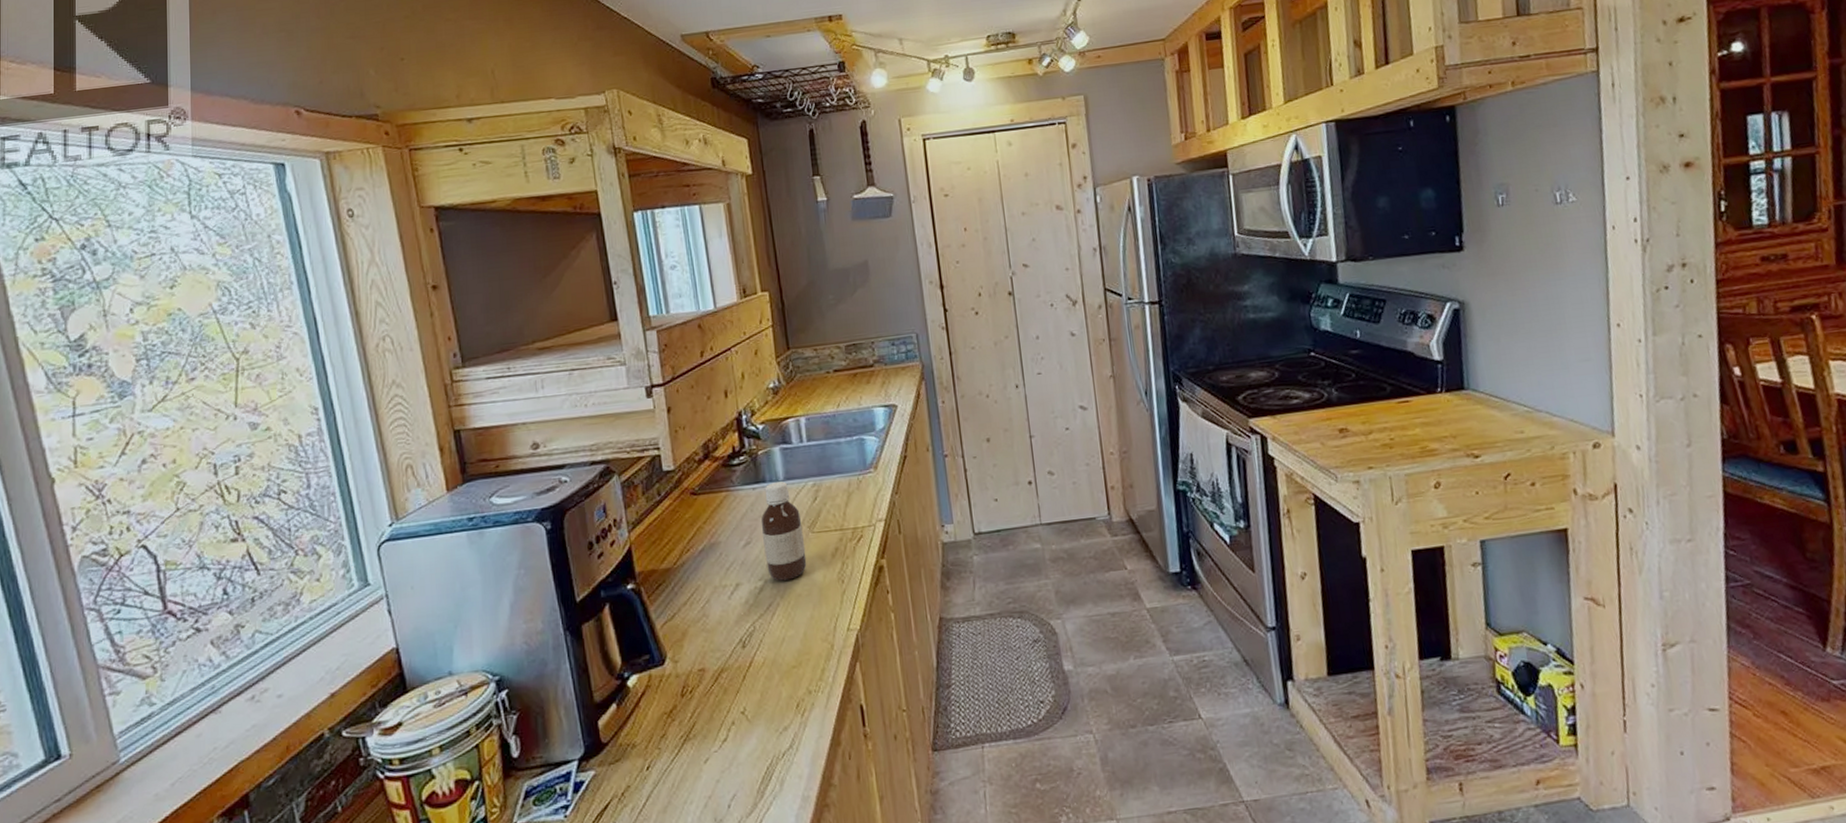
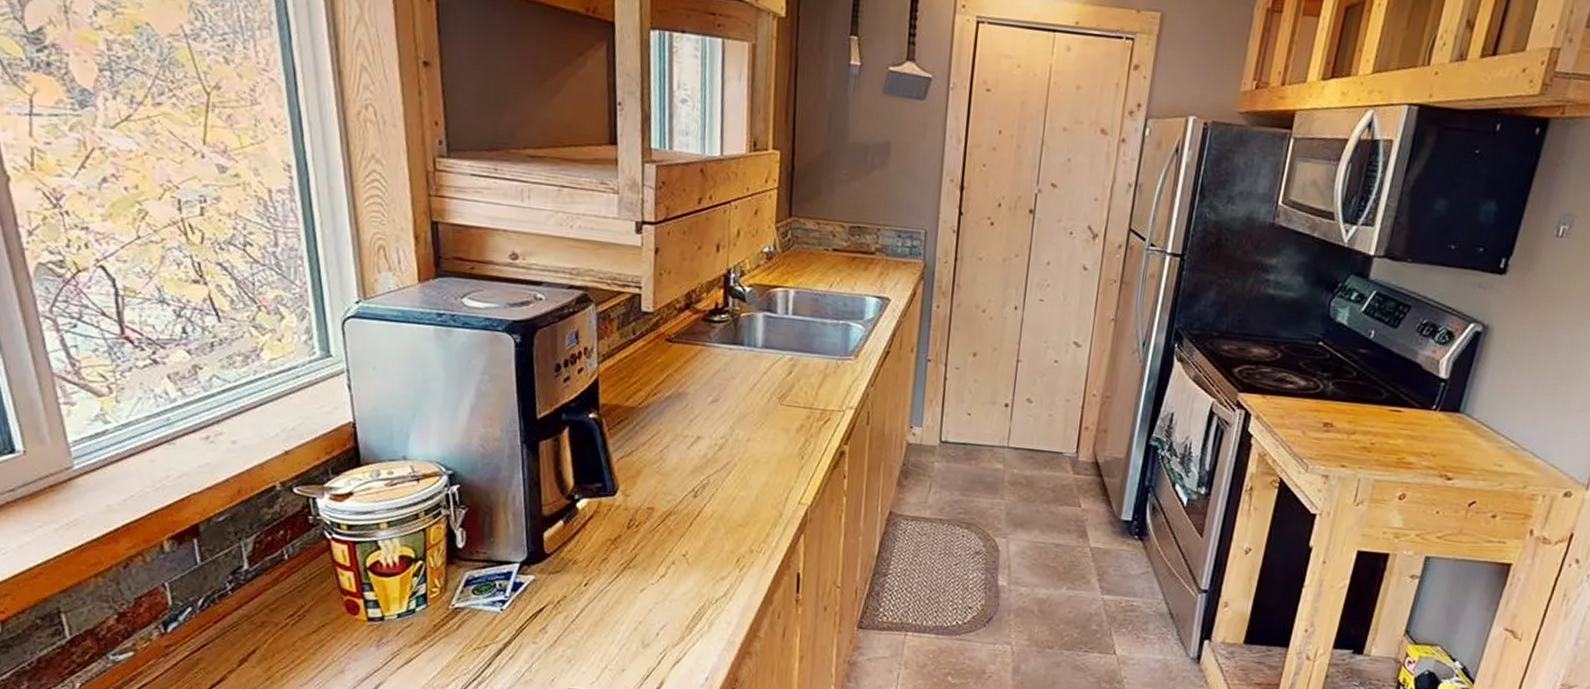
bottle: present [760,481,807,581] -> none [730,347,773,445]

